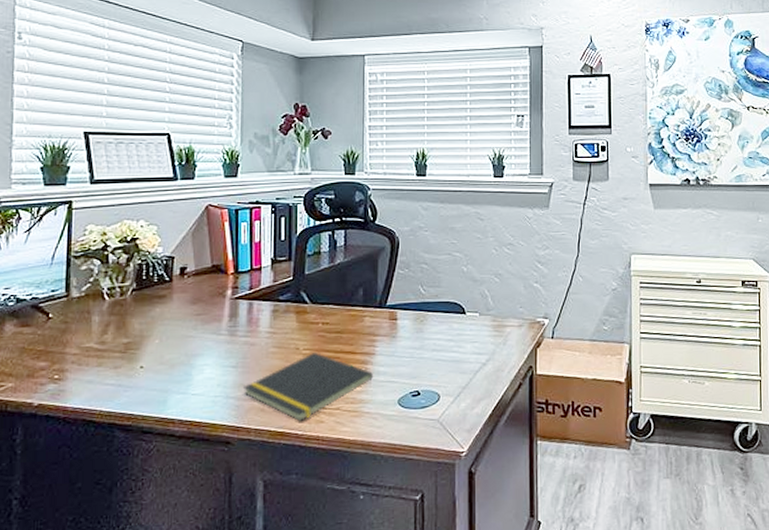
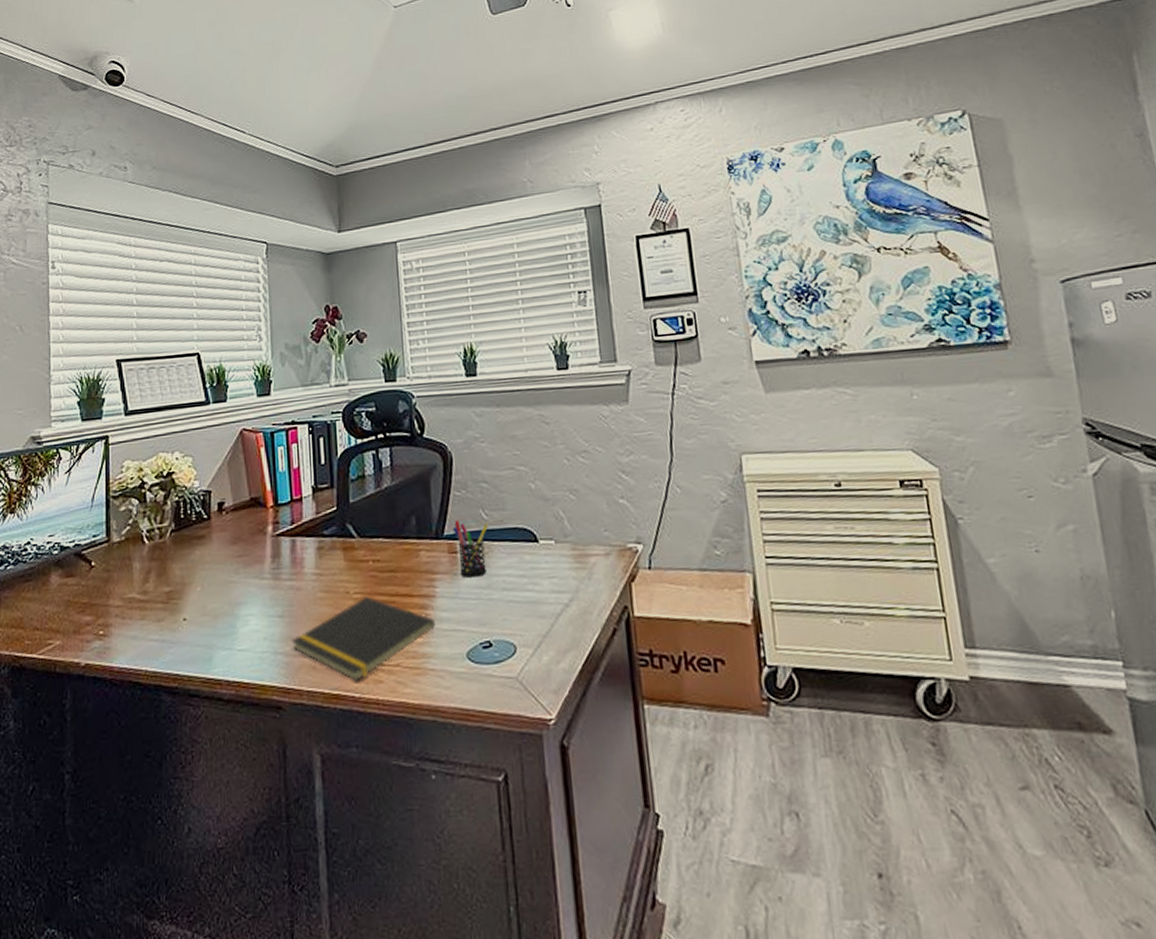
pen holder: none [395,294,425,340] -> present [453,520,488,578]

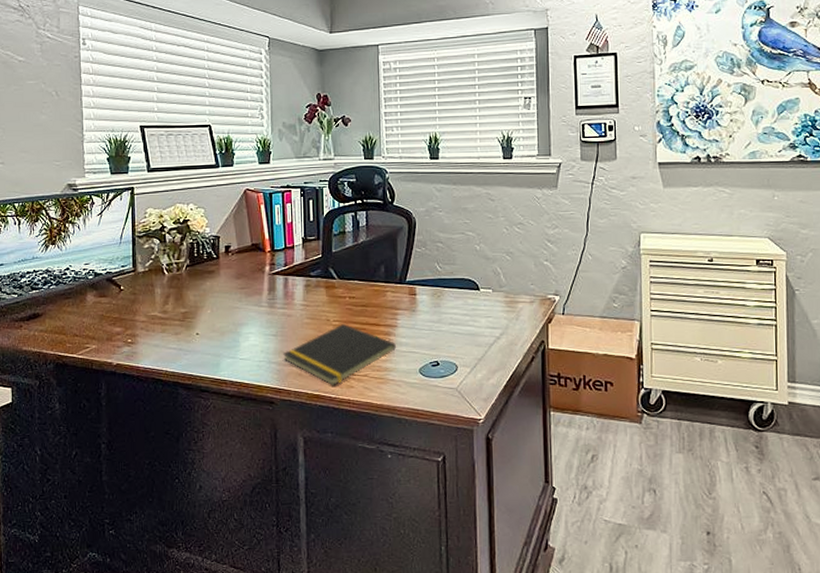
pen holder: present [453,520,488,578] -> none [414,270,441,314]

